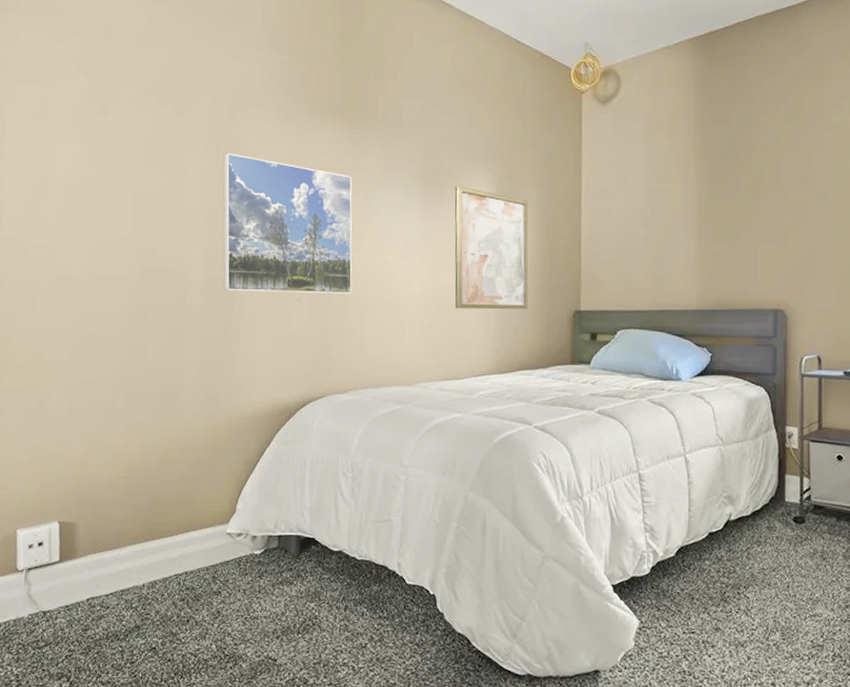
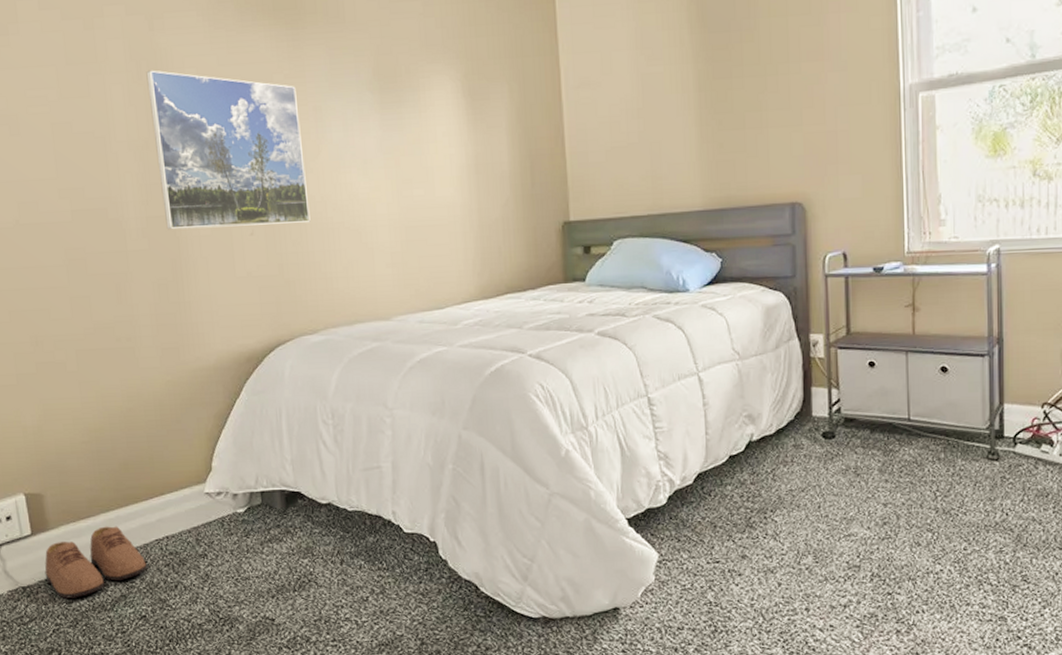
shoe: none [66,558,163,626] -> present [44,526,147,599]
wall art: present [454,186,529,310] -> none [414,87,510,230]

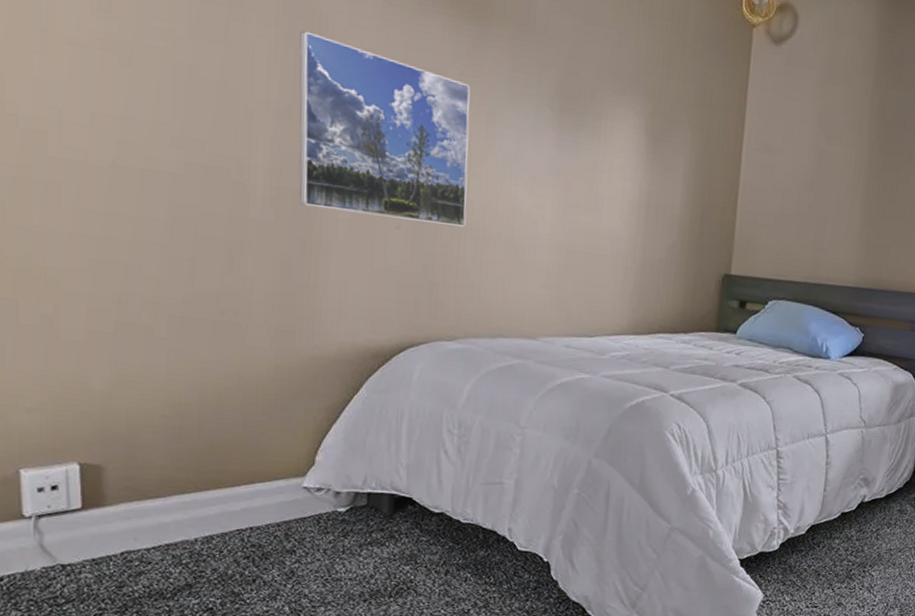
shoe: present [44,526,147,599] -> none [93,509,222,583]

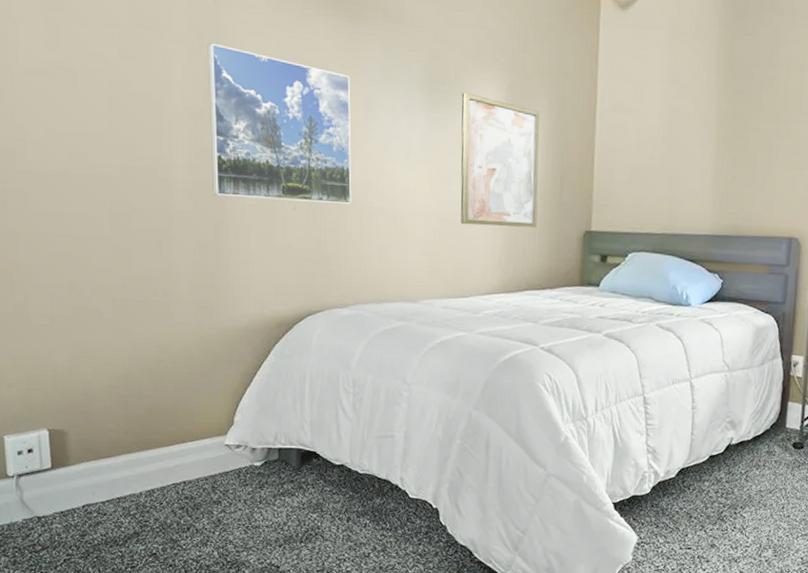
wall art: none [589,115,682,267] -> present [460,92,540,227]

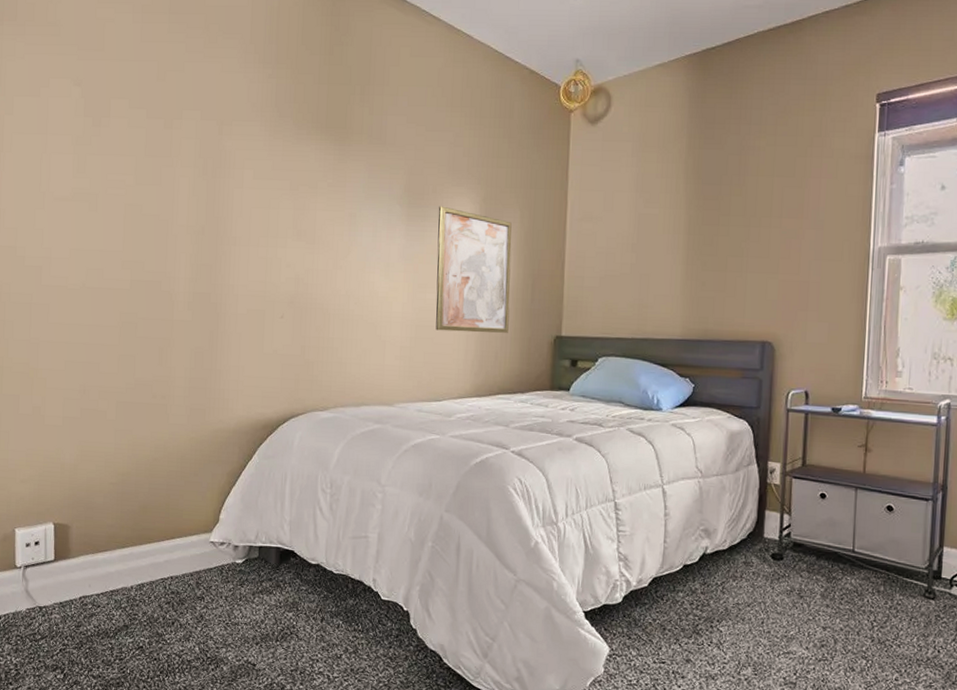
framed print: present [207,43,352,205] -> none [209,167,336,313]

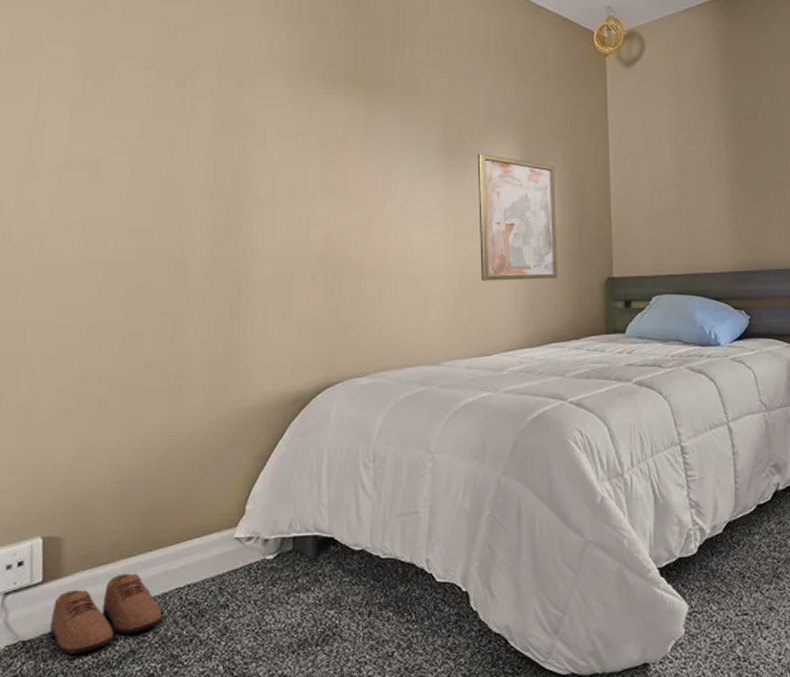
shoe: none [60,561,150,623] -> present [49,573,163,654]

